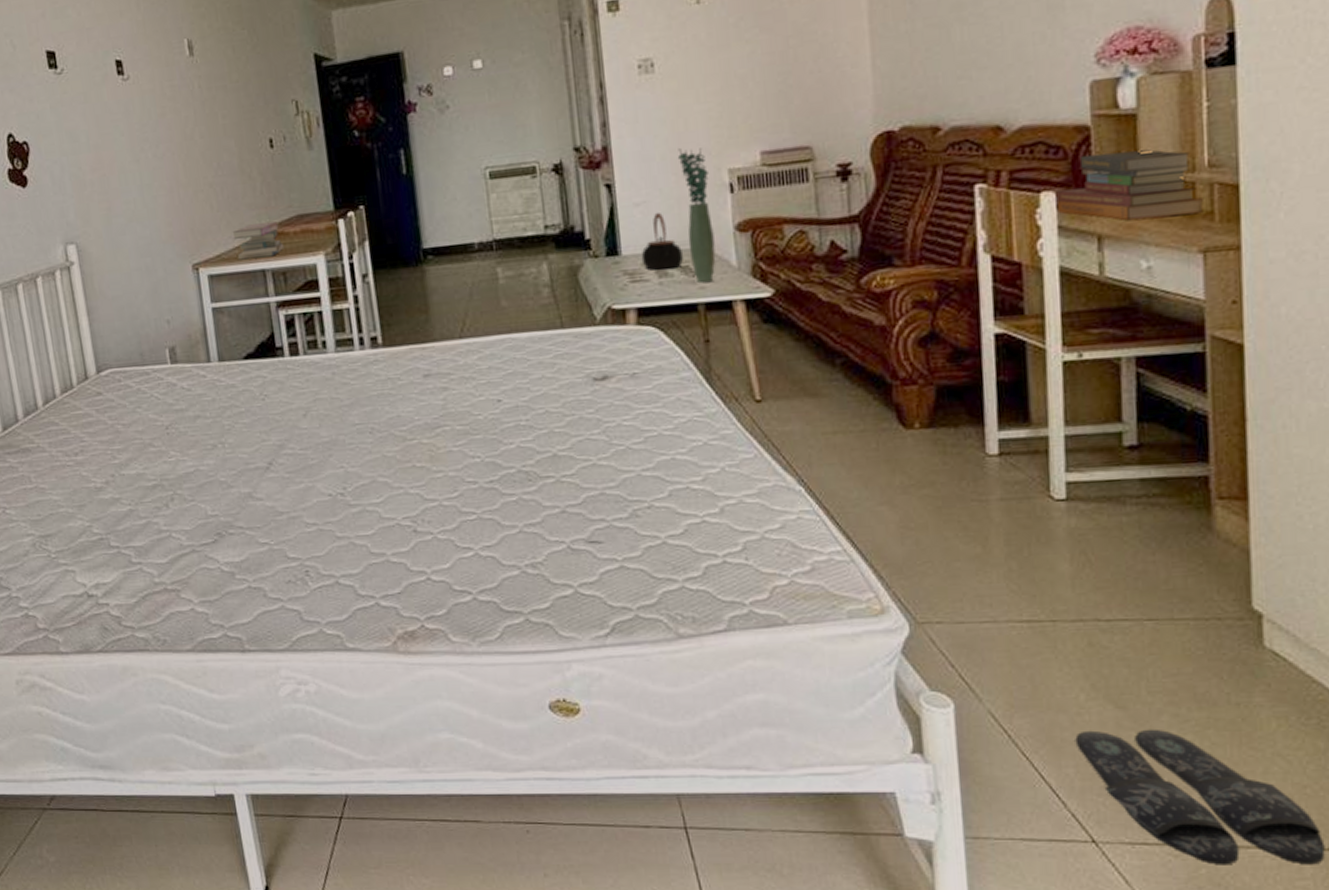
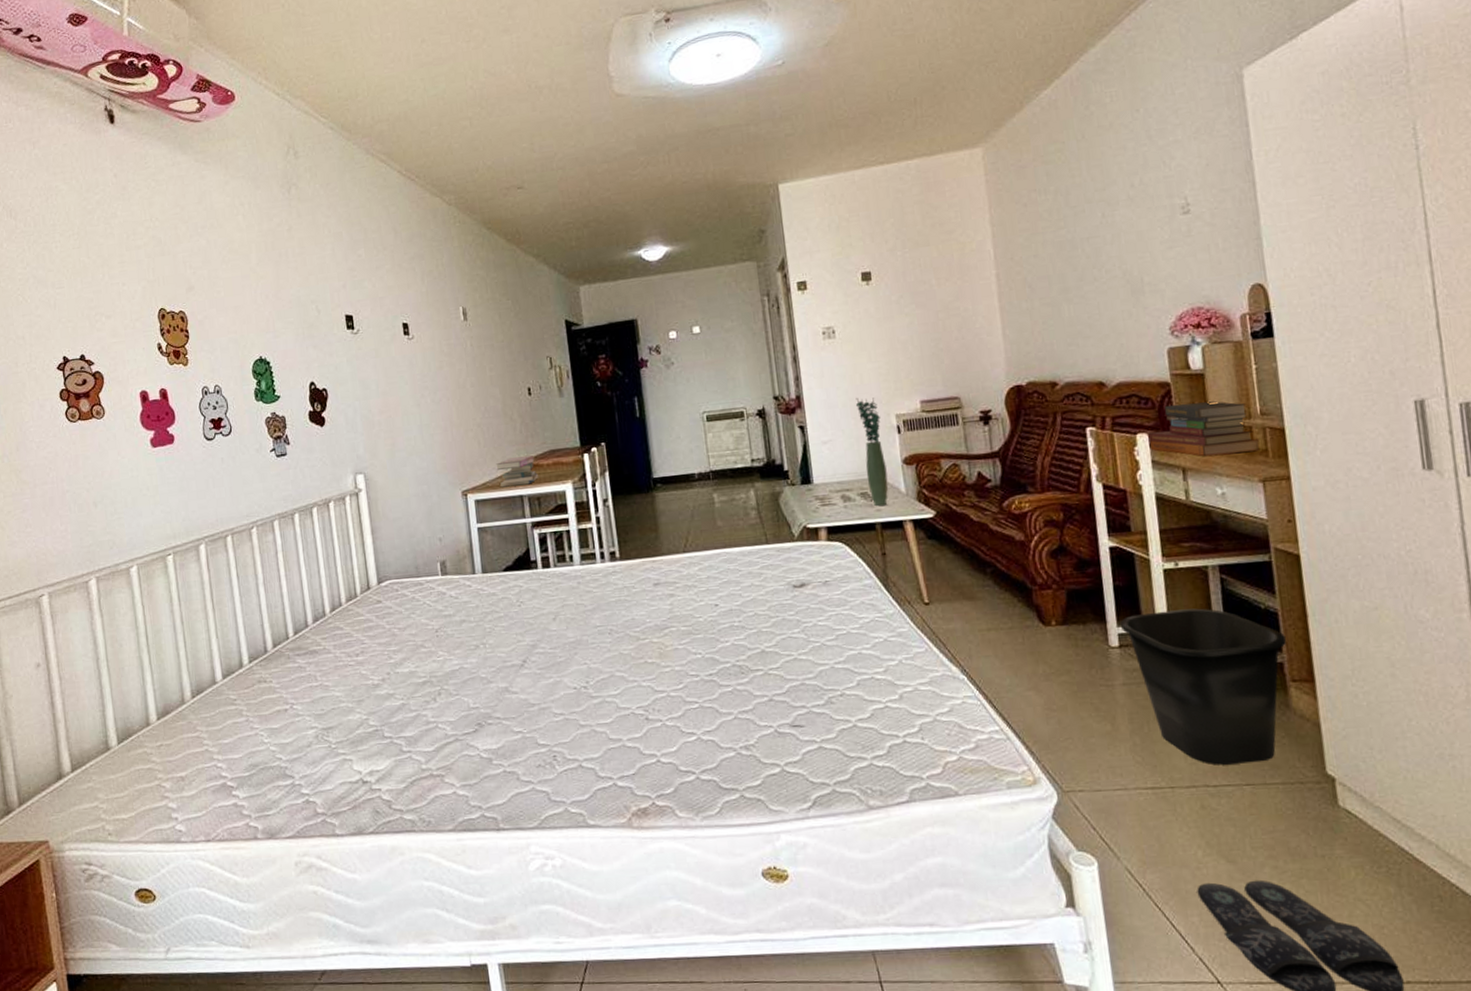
teapot: present [641,212,684,271] -> none [829,448,863,497]
waste bin: none [1001,409,1215,596] -> present [1119,608,1286,765]

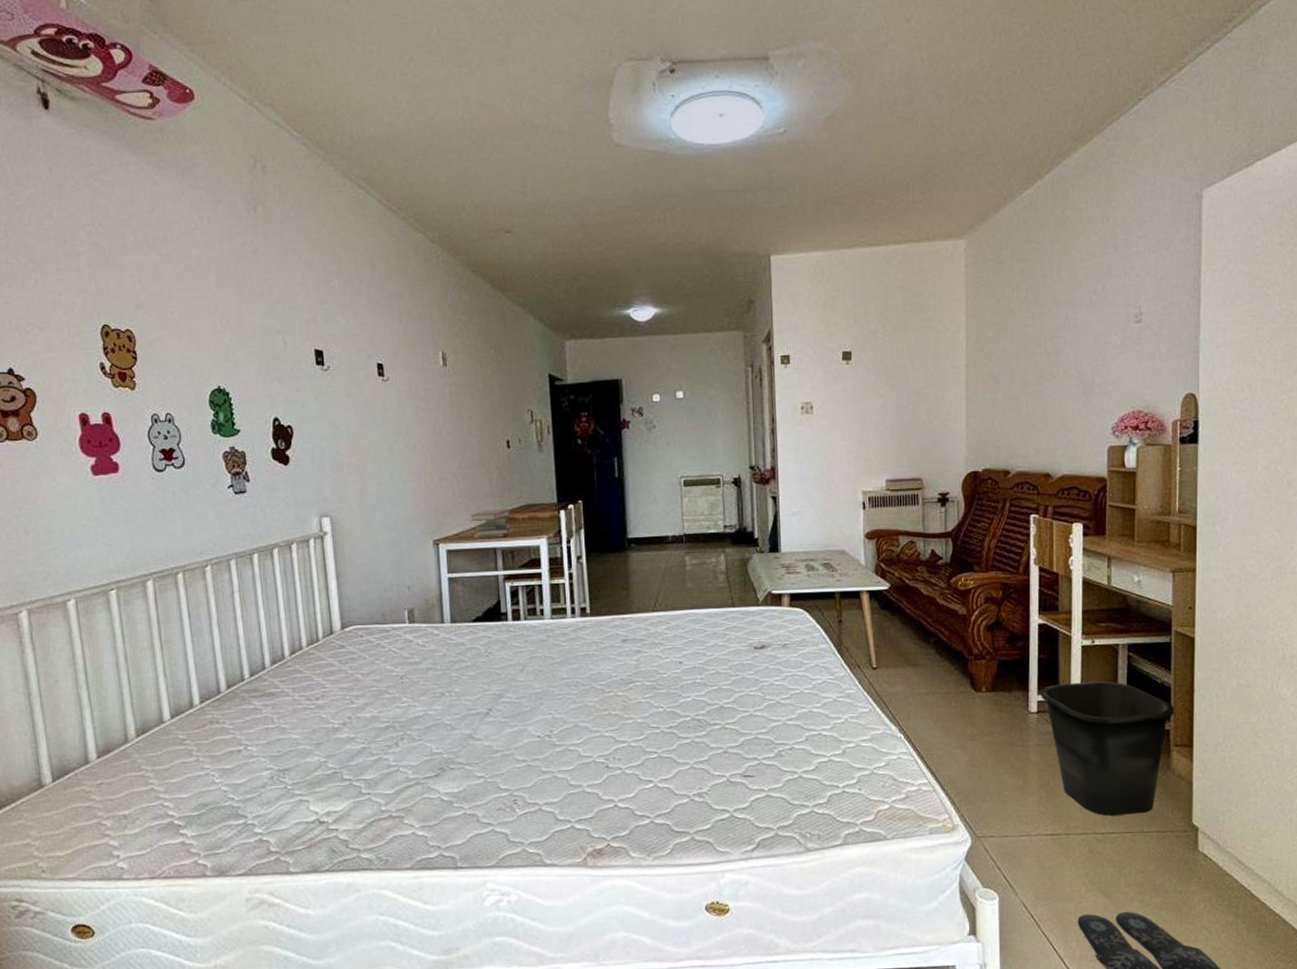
vase: present [855,397,889,507] -> none [826,473,850,577]
books: present [1148,401,1260,457] -> none [1082,498,1174,548]

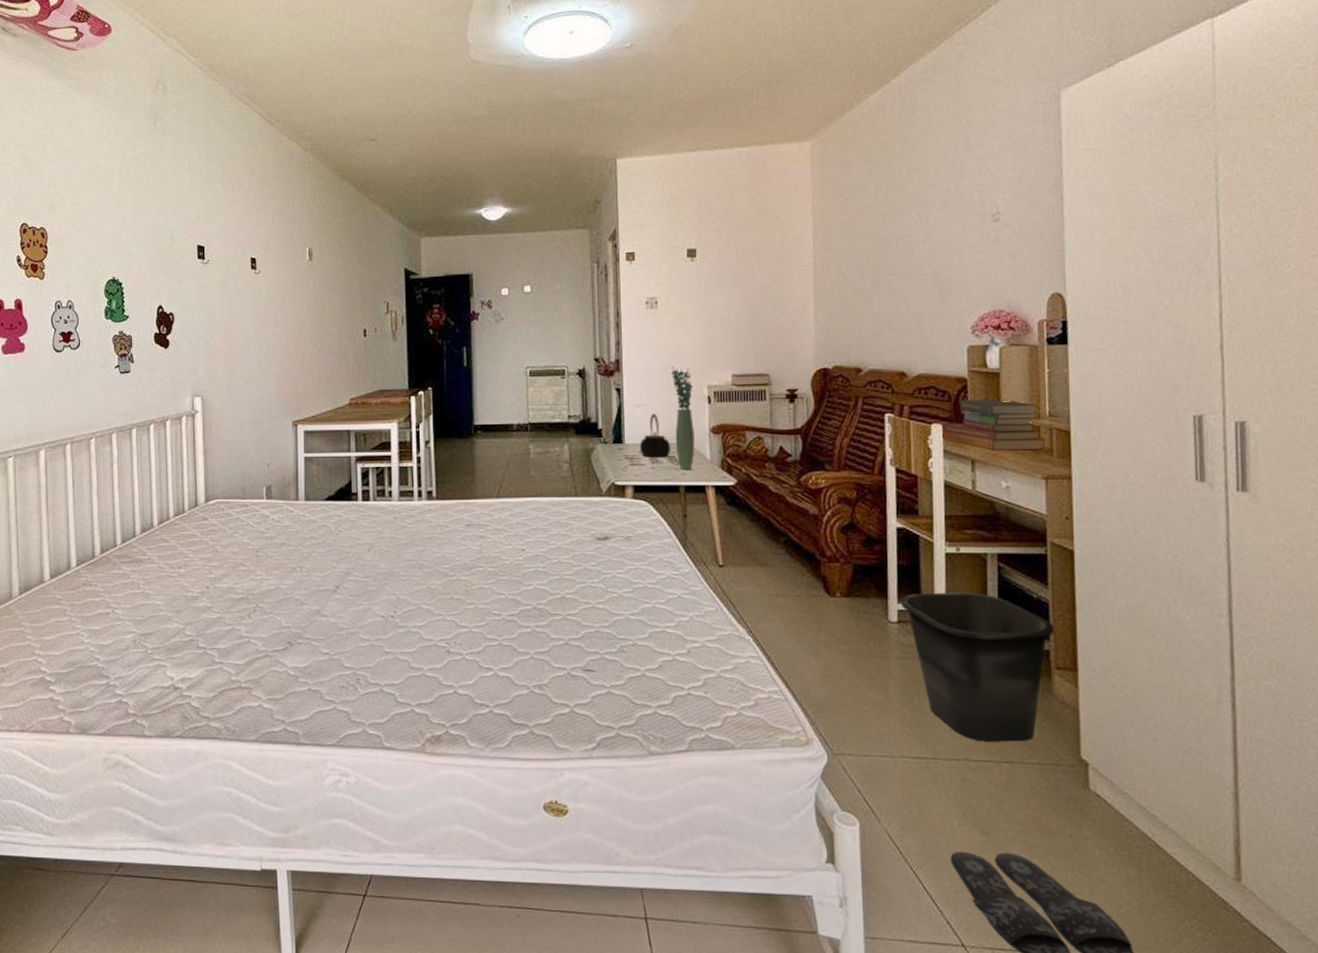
books: present [470,509,514,539] -> none [327,394,367,421]
teapot: none [795,520,827,566] -> present [639,413,671,458]
vase: none [826,473,850,577] -> present [670,367,695,471]
books: none [1082,498,1174,548] -> present [942,399,1046,451]

